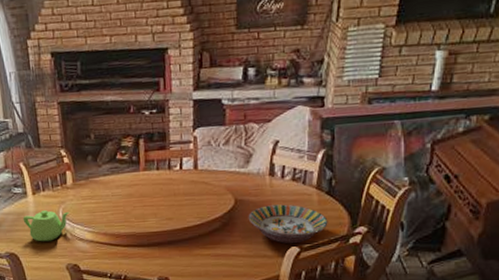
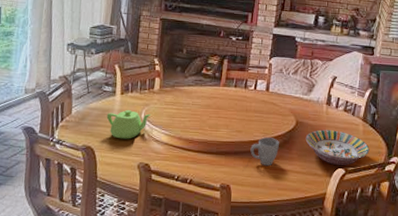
mug: none [185,221,218,253] -> present [250,137,279,166]

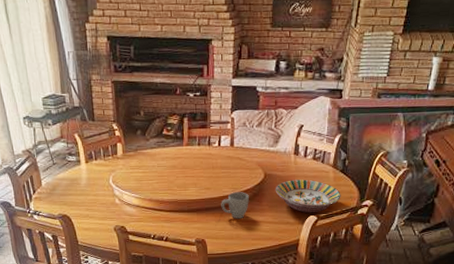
teapot: present [106,110,151,139] -> none [75,177,118,205]

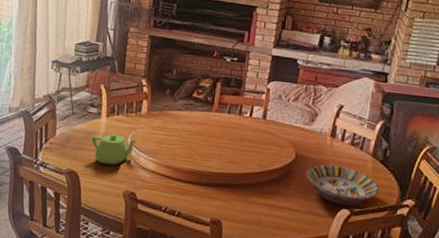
teapot: none [75,177,118,205] -> present [91,134,138,165]
mug: present [221,192,249,219] -> none [244,170,276,202]

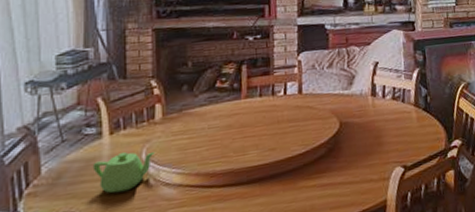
serving bowl: present [306,164,380,207] -> none [353,123,428,165]

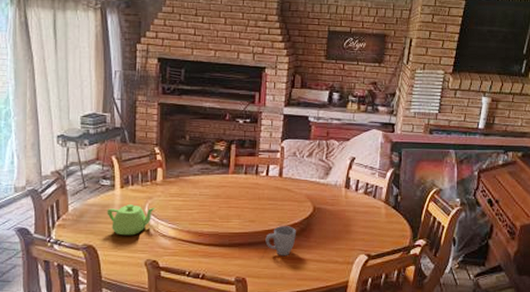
mug: none [289,148,324,185] -> present [265,226,296,257]

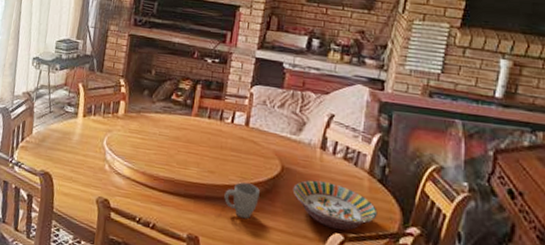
teapot: present [107,204,155,236] -> none [67,135,113,169]
serving bowl: none [324,215,393,252] -> present [292,180,378,231]

